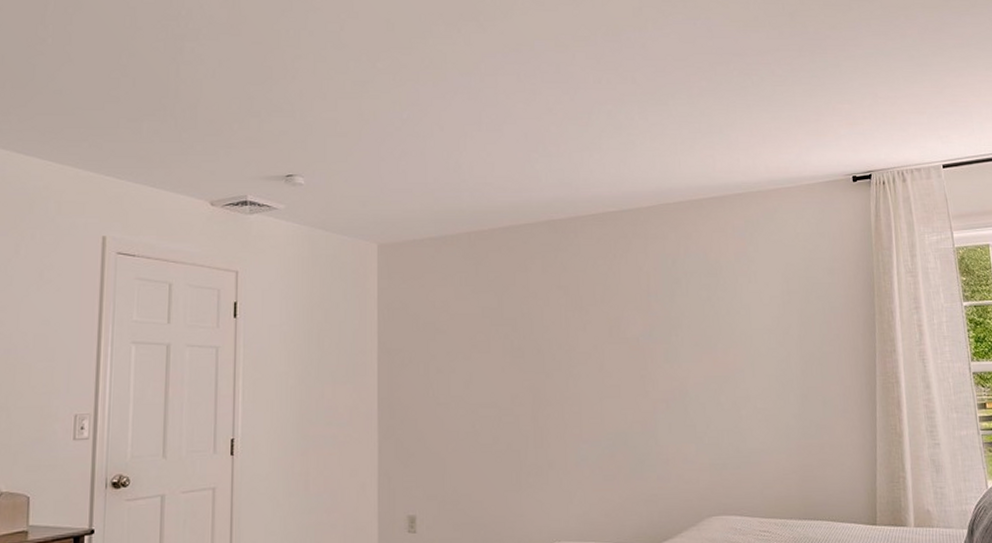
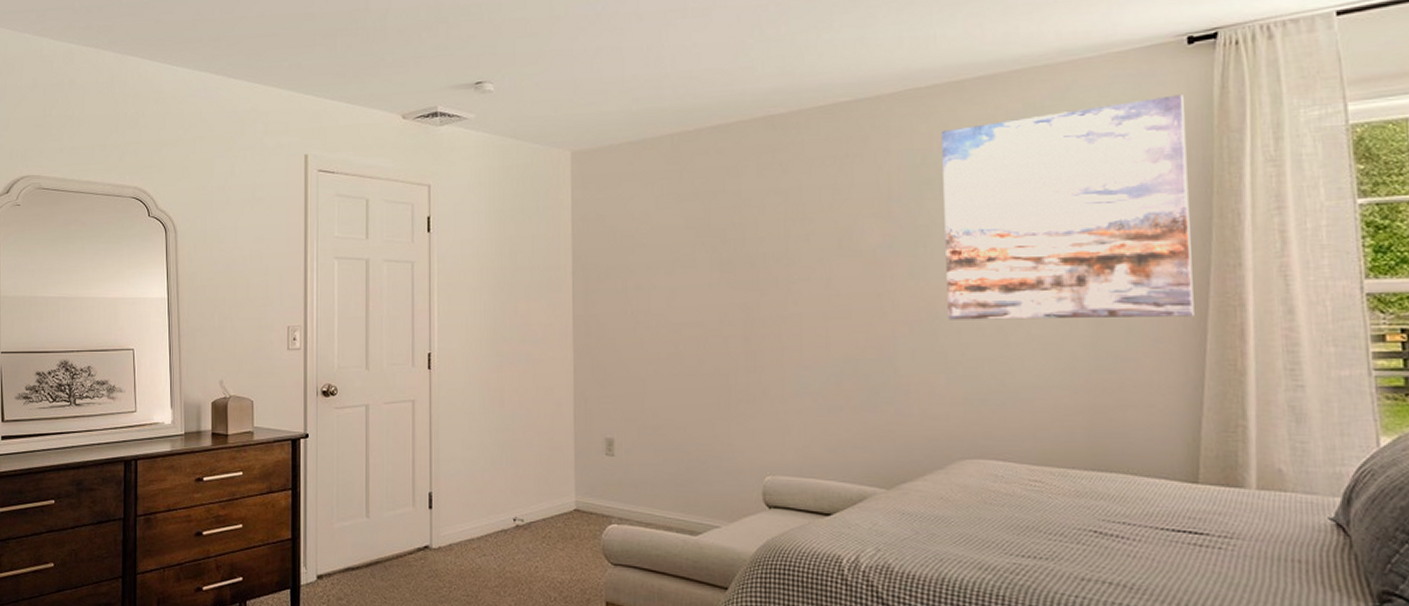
wall art: none [686,220,867,397] -> present [942,94,1194,320]

